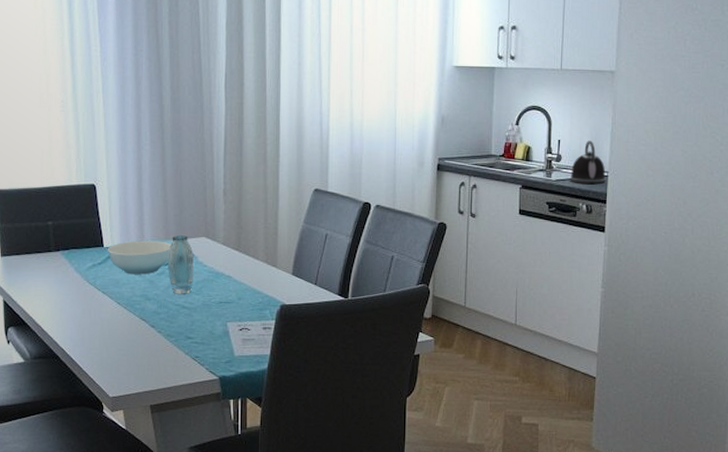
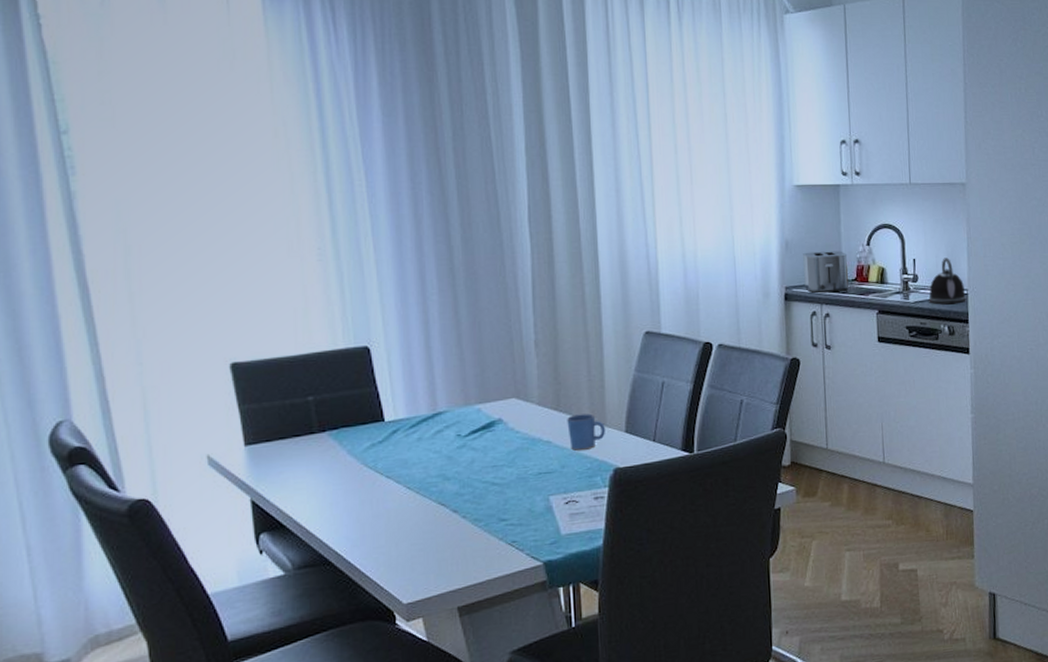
bowl: present [107,240,172,275] -> none [389,407,473,452]
vase: present [168,235,195,294] -> none [469,398,504,469]
mug: none [245,255,277,287] -> present [567,413,606,451]
toaster: none [456,128,497,166] -> present [803,251,848,294]

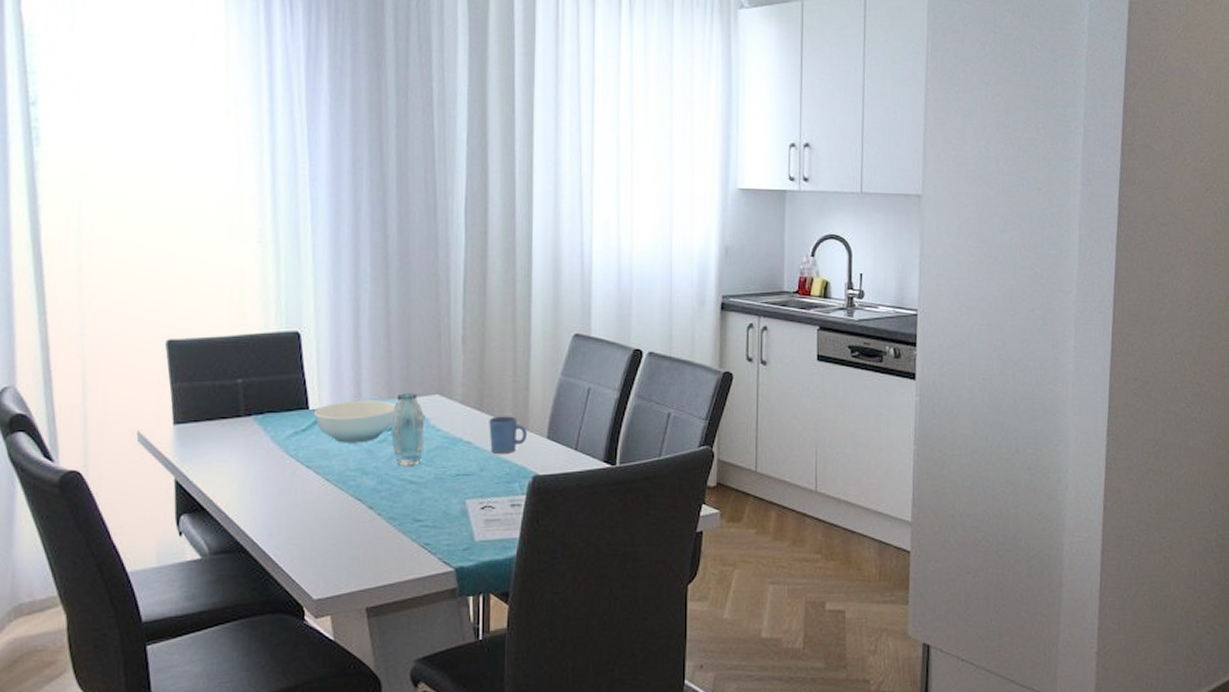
bowl: none [389,407,473,452] -> present [313,400,396,443]
vase: none [469,398,504,469] -> present [391,393,425,466]
toaster: present [803,251,848,294] -> none [743,260,790,305]
kettle: present [928,257,966,305] -> none [874,274,915,325]

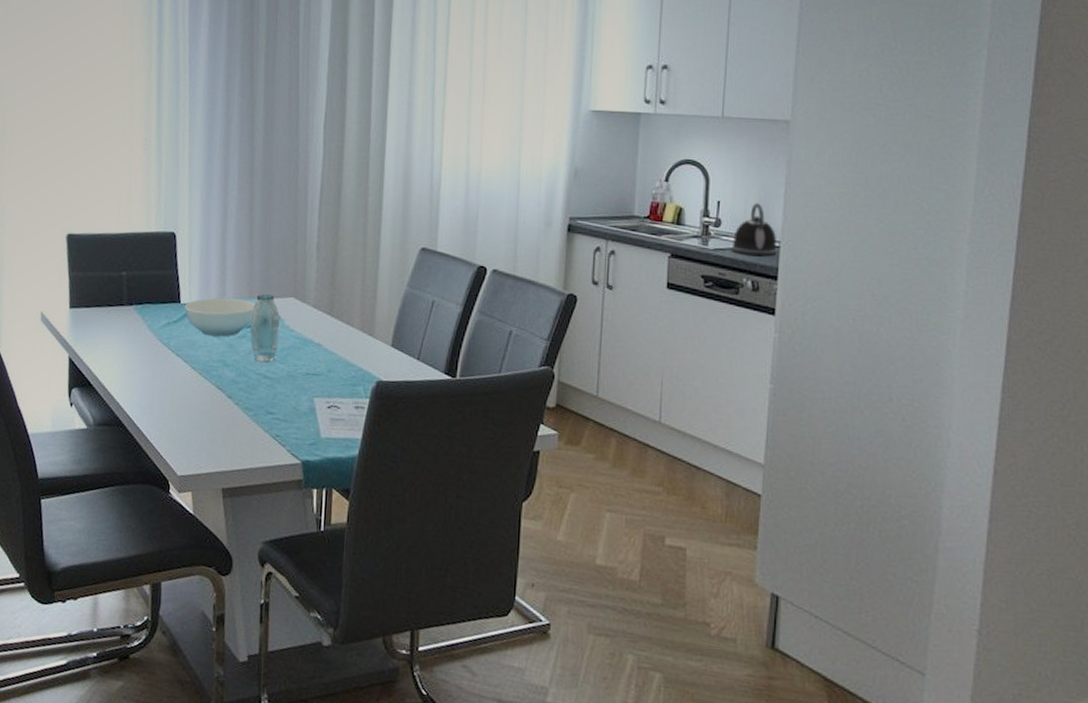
mug: present [489,416,528,455] -> none [337,321,374,359]
kettle: none [874,274,915,325] -> present [731,203,777,257]

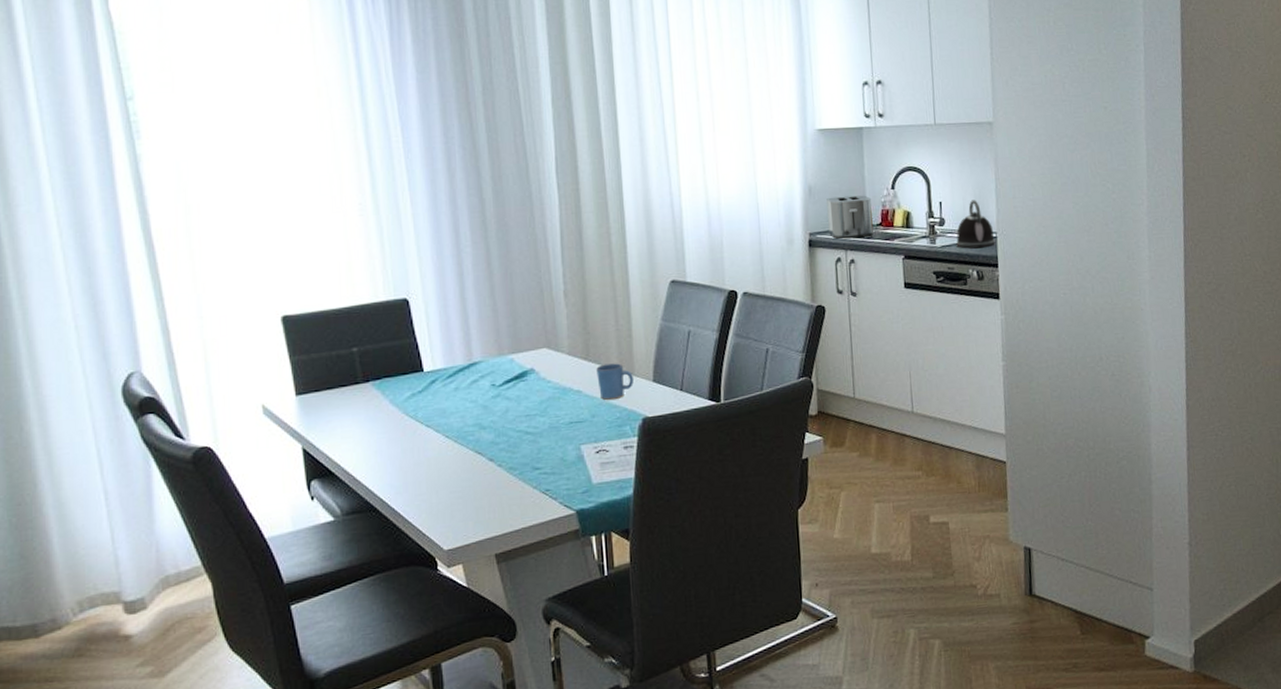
bowl: present [184,297,256,337] -> none [428,357,507,401]
vase: present [250,294,280,362] -> none [503,348,537,419]
mug: none [337,321,374,359] -> present [596,363,635,401]
toaster: none [591,182,642,229] -> present [826,195,873,240]

